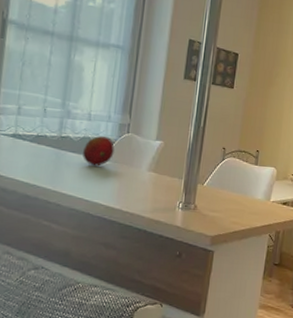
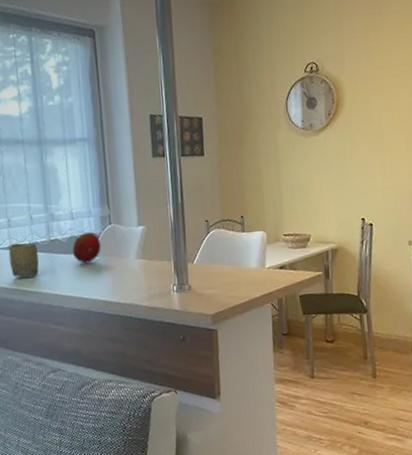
cup: none [10,132,45,171] -> present [8,243,39,278]

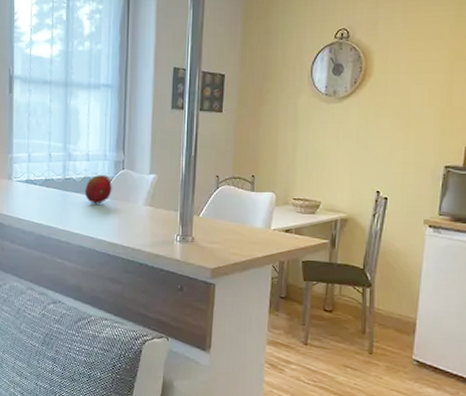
cup: present [8,243,39,278] -> none [25,177,53,212]

